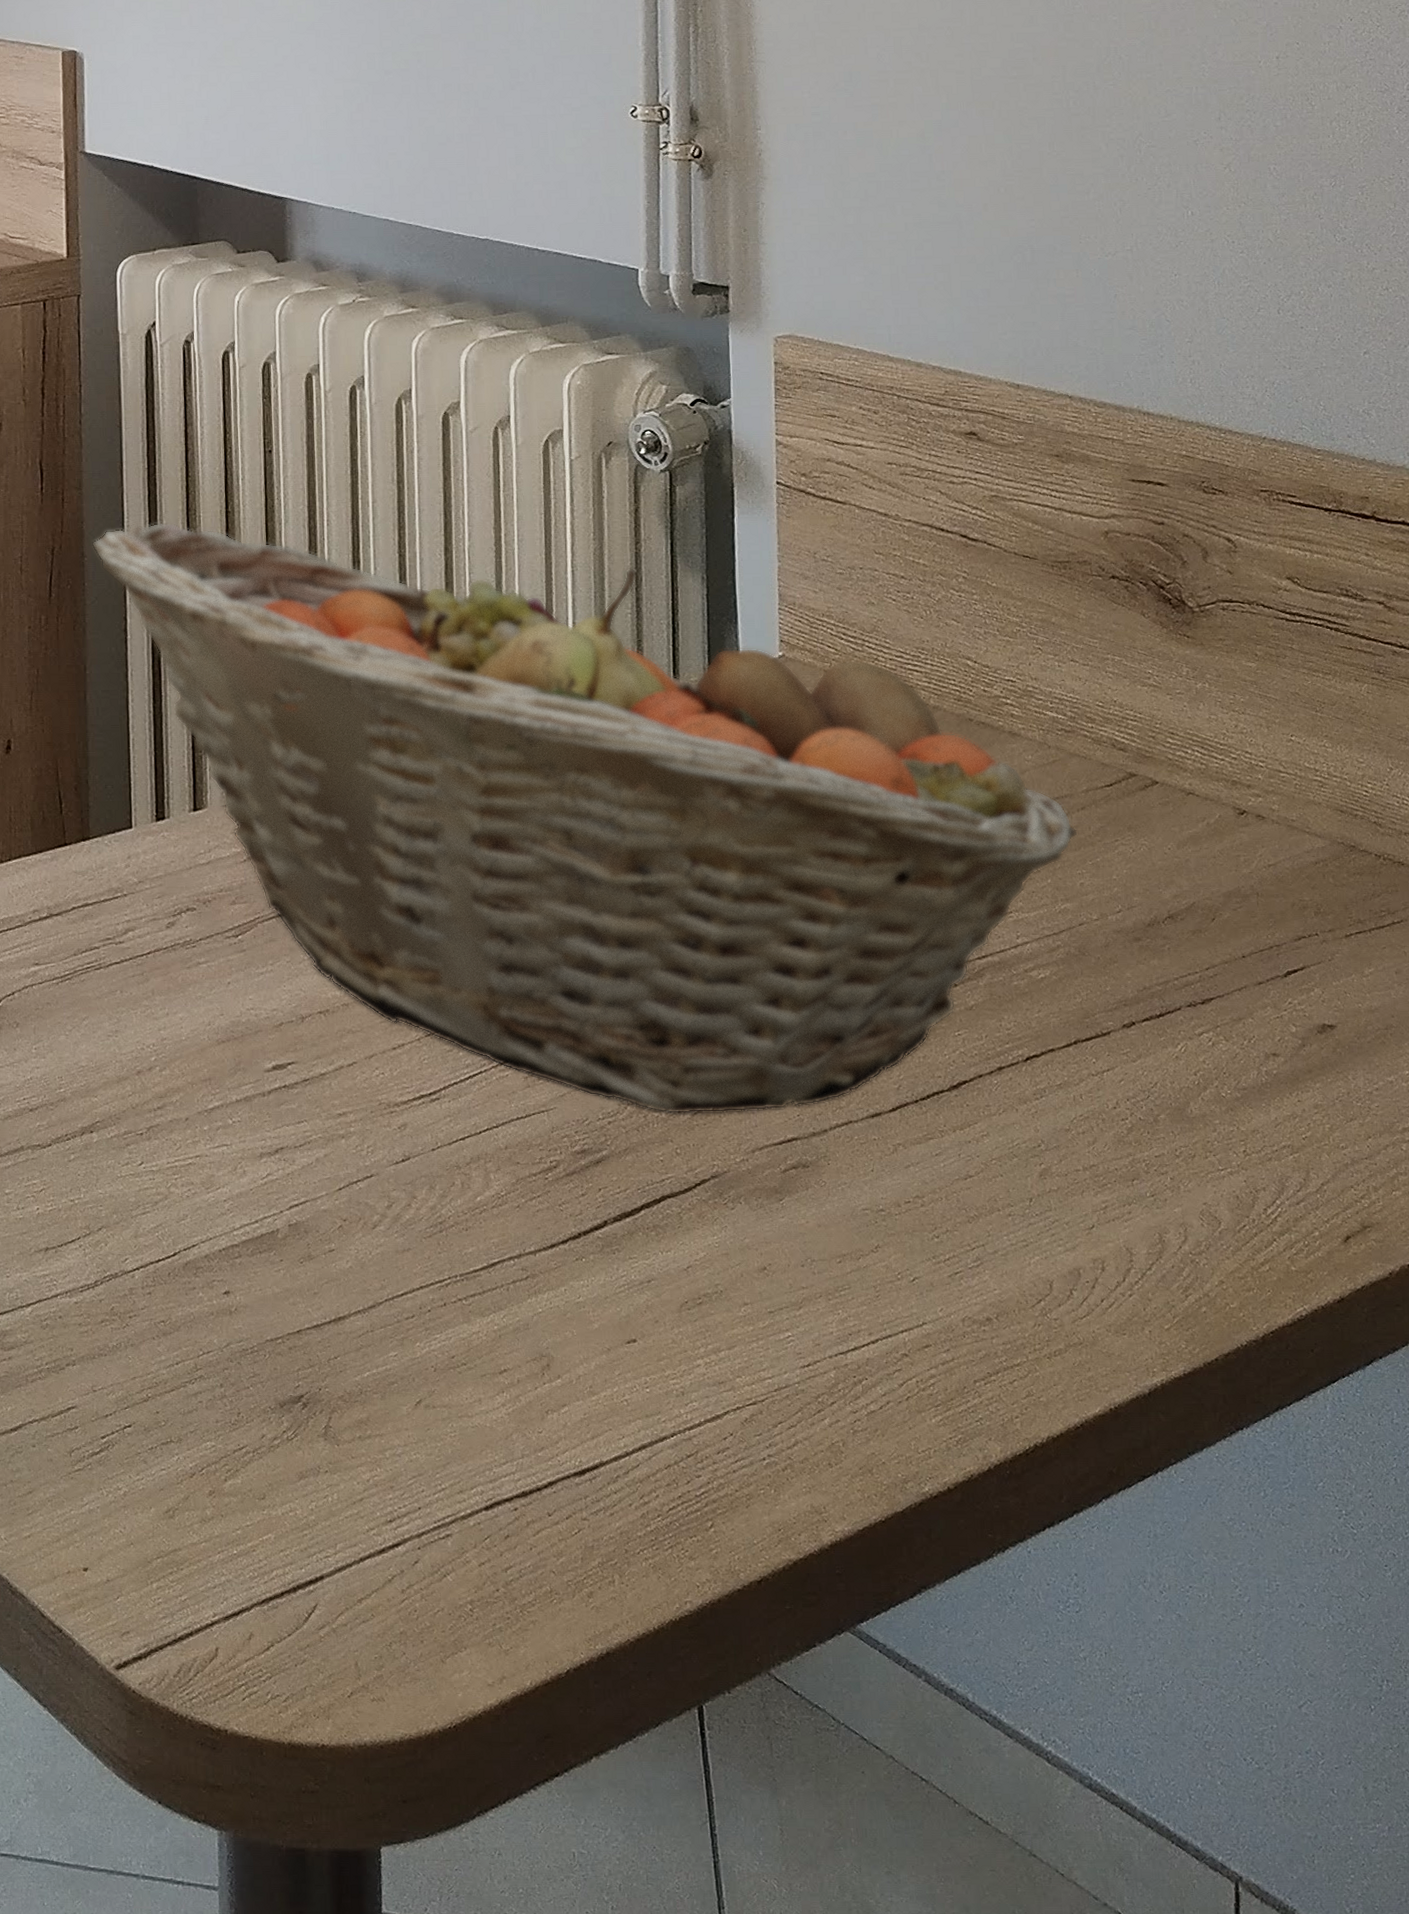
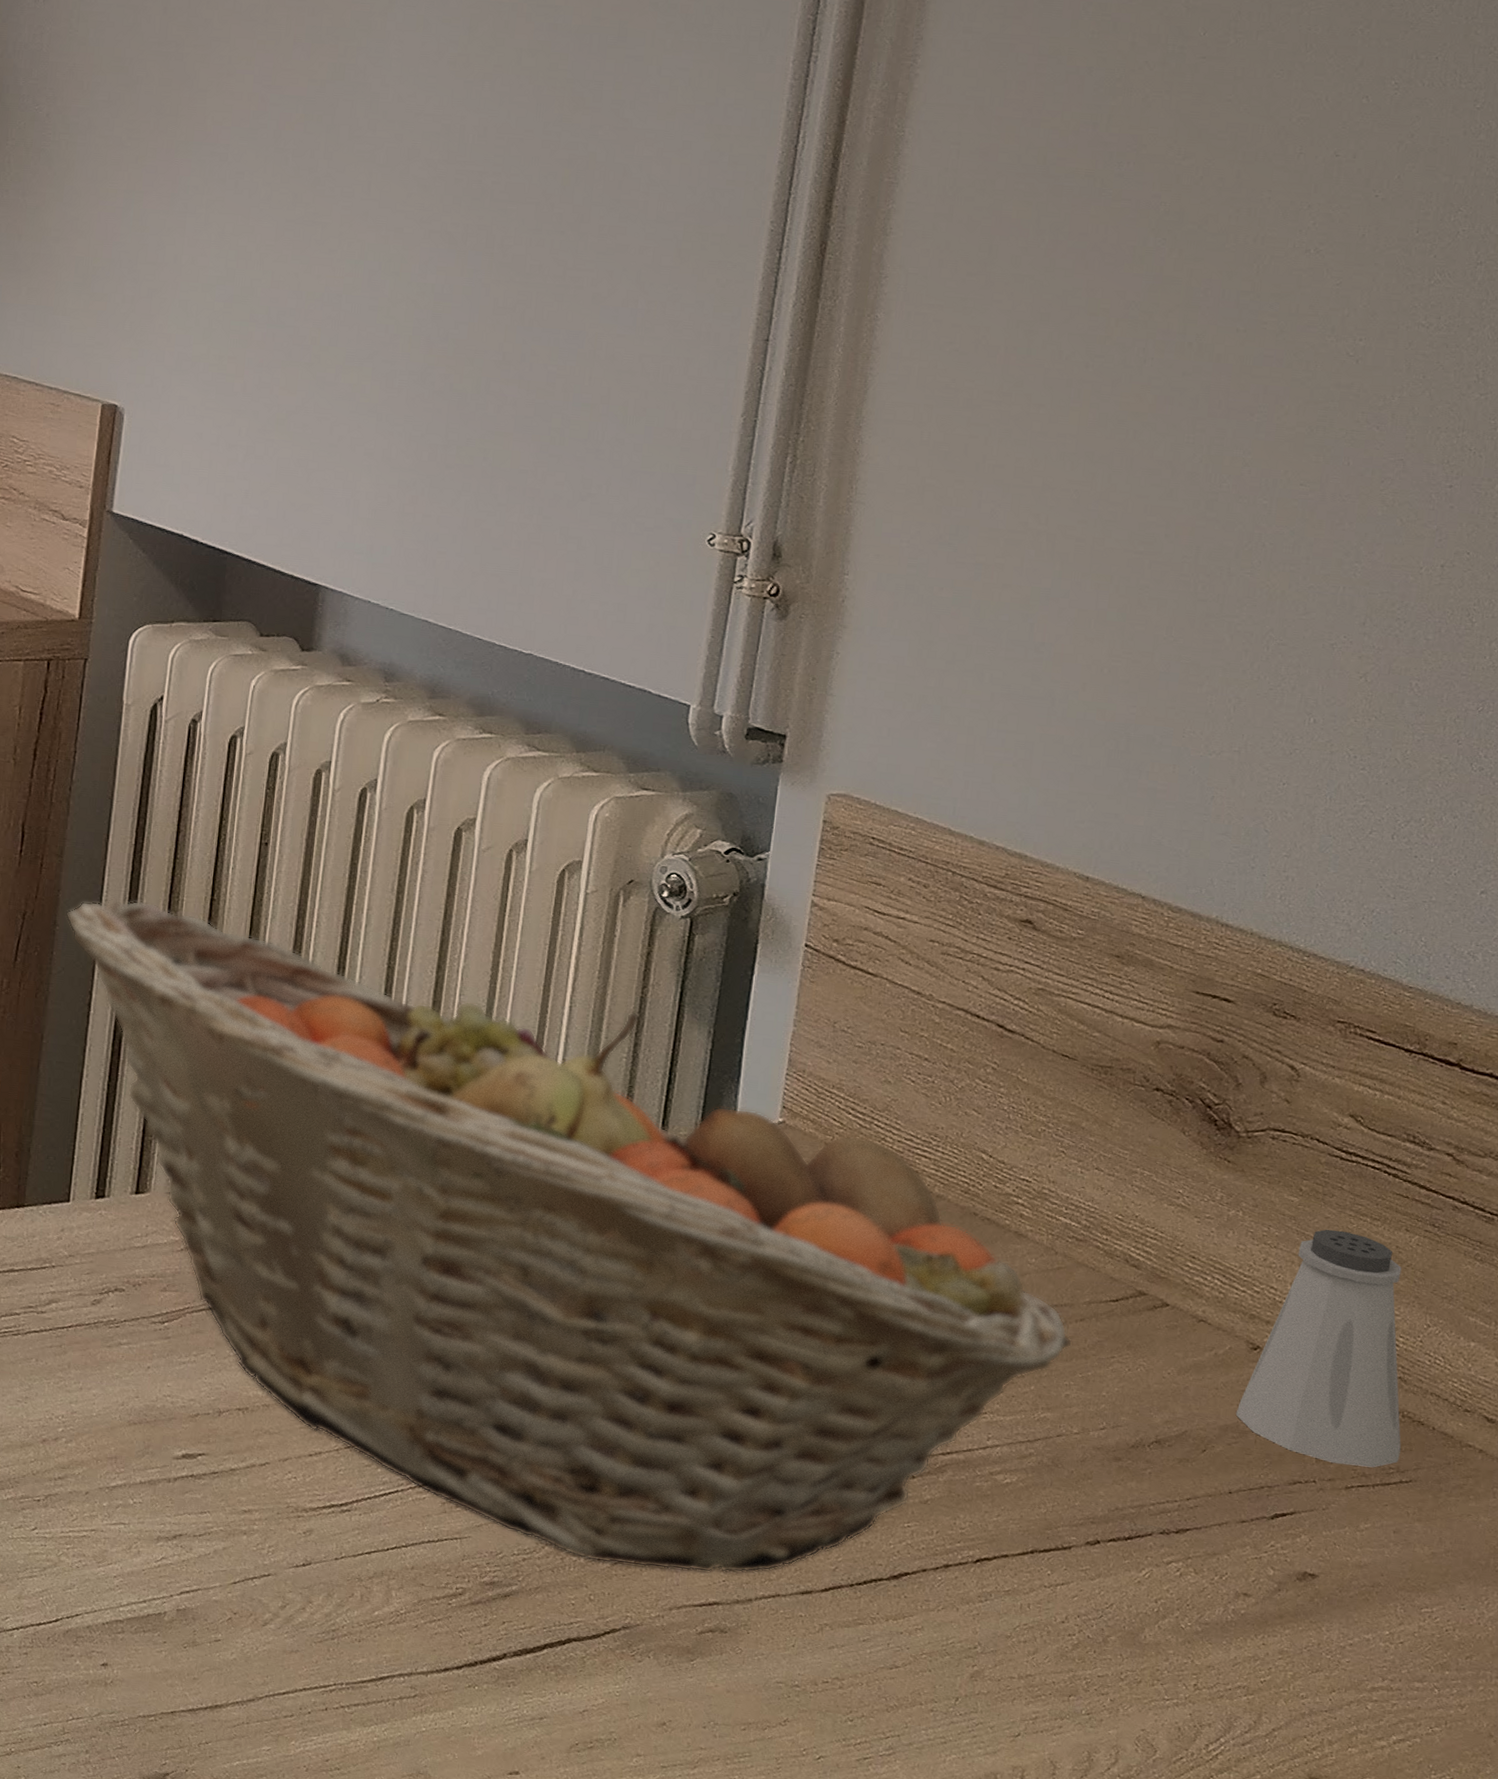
saltshaker: none [1235,689,1388,915] -> present [1235,1229,1402,1468]

